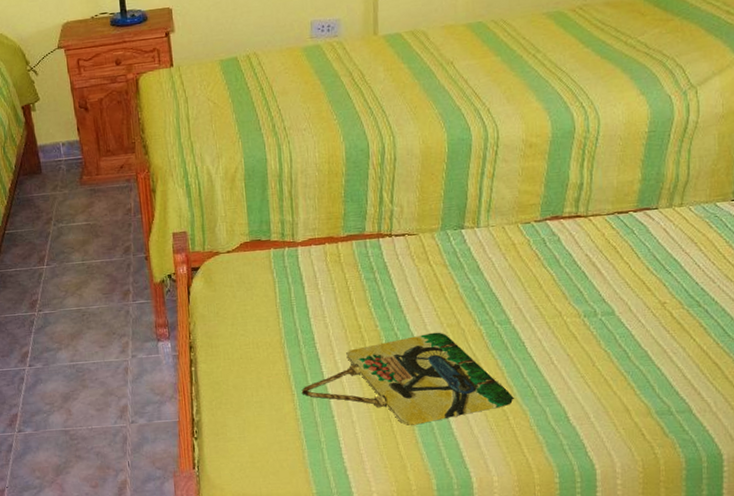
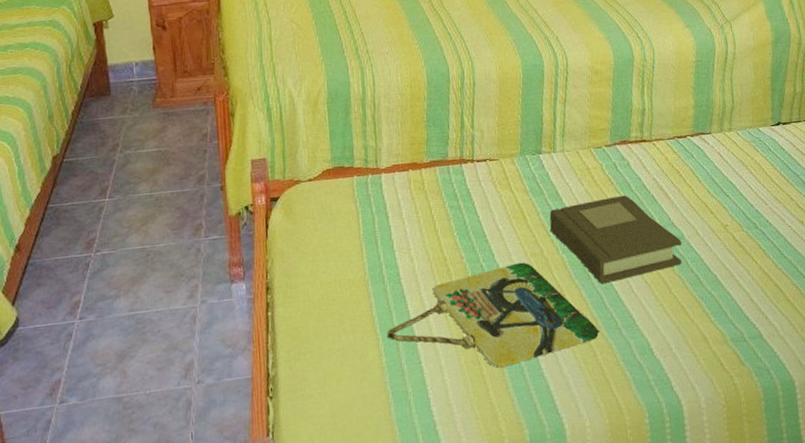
book: none [468,270,612,355] -> present [549,195,682,285]

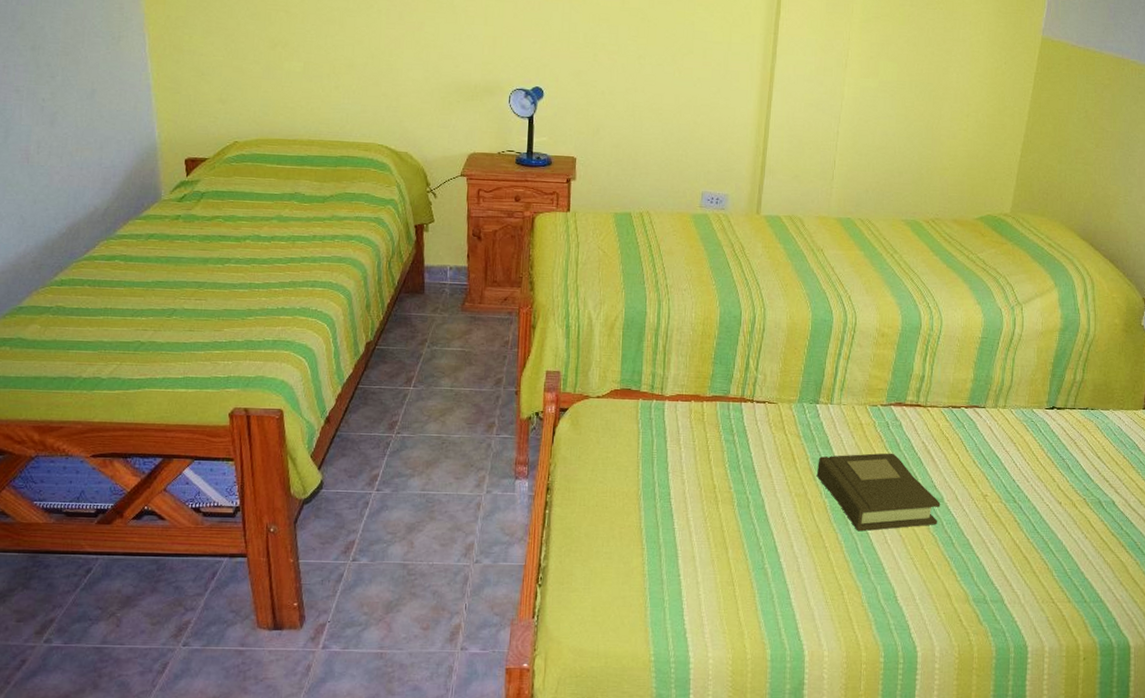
home sign: present [386,262,599,368] -> none [651,500,848,592]

